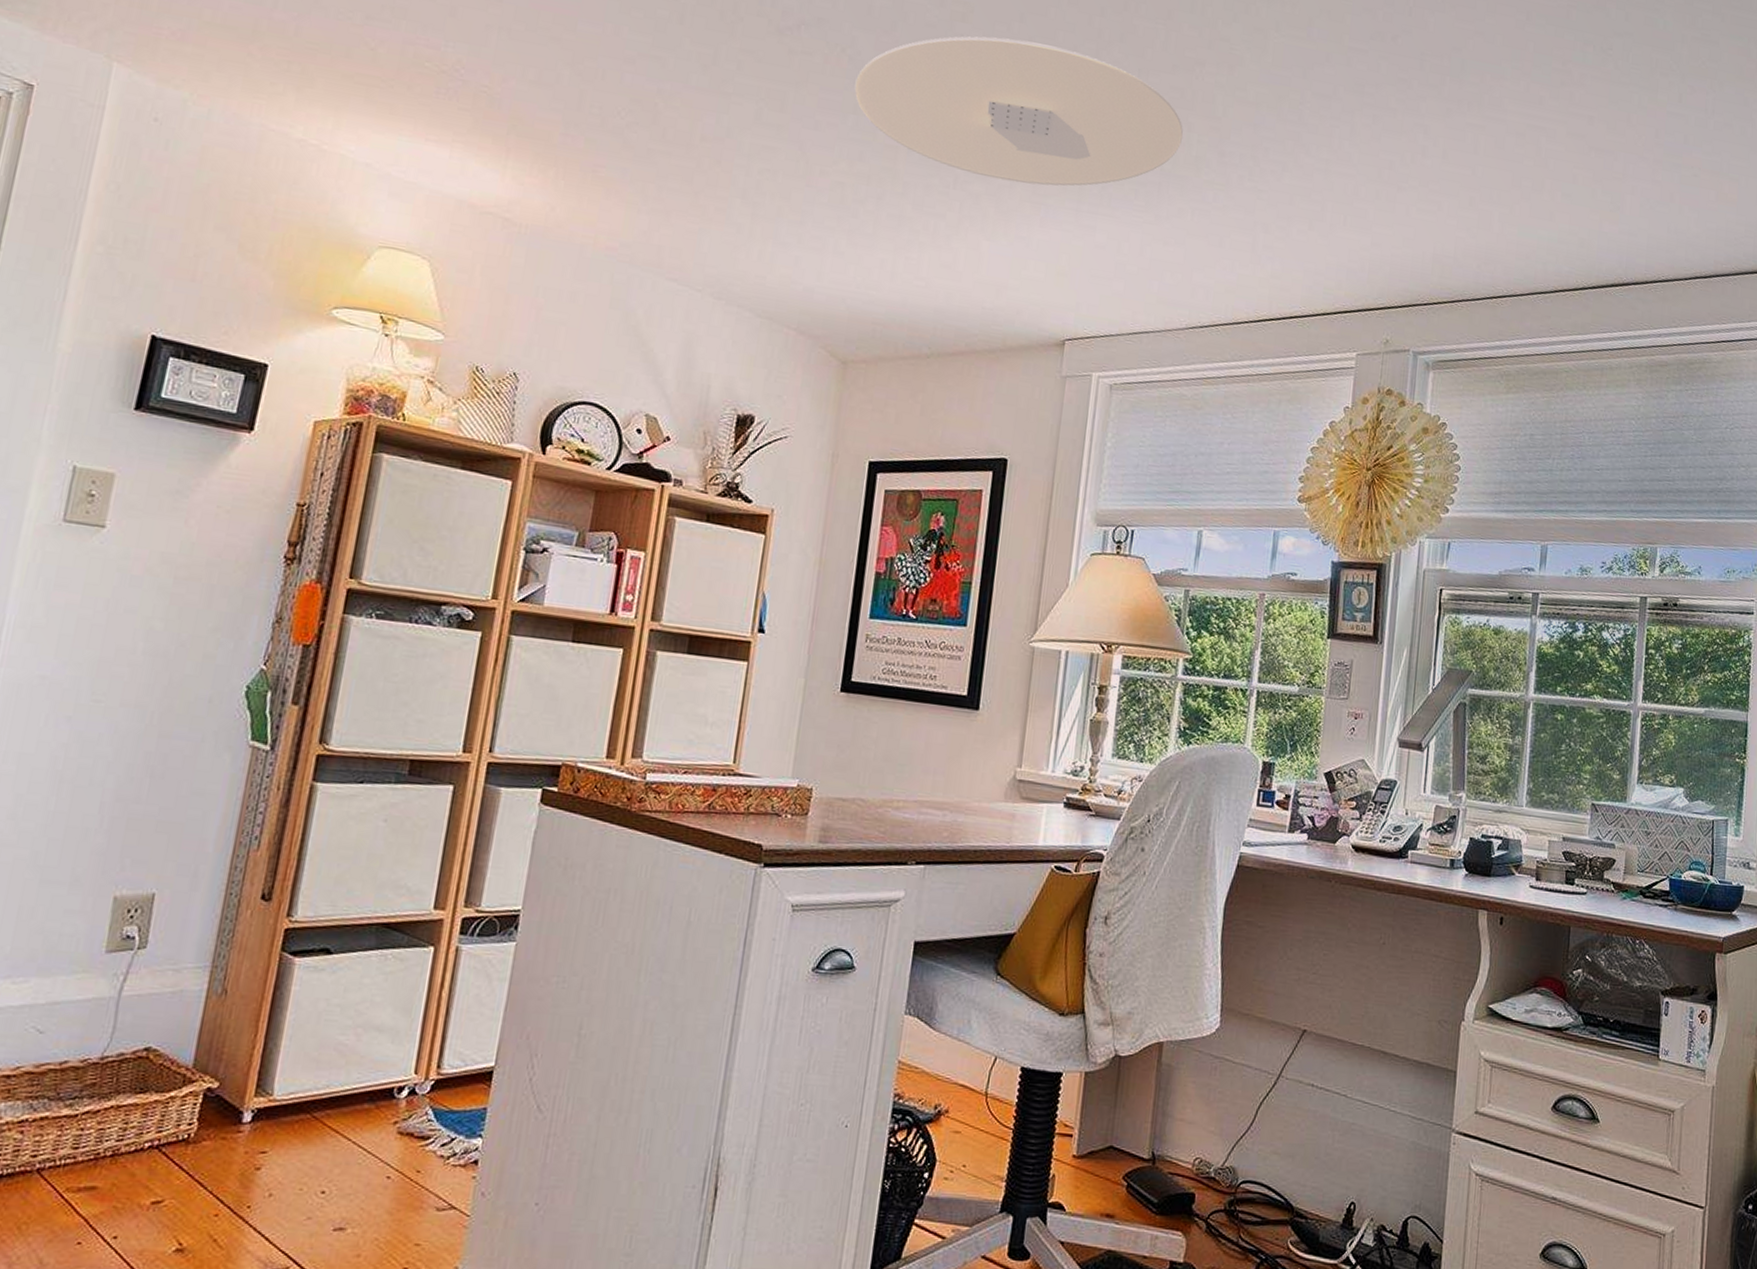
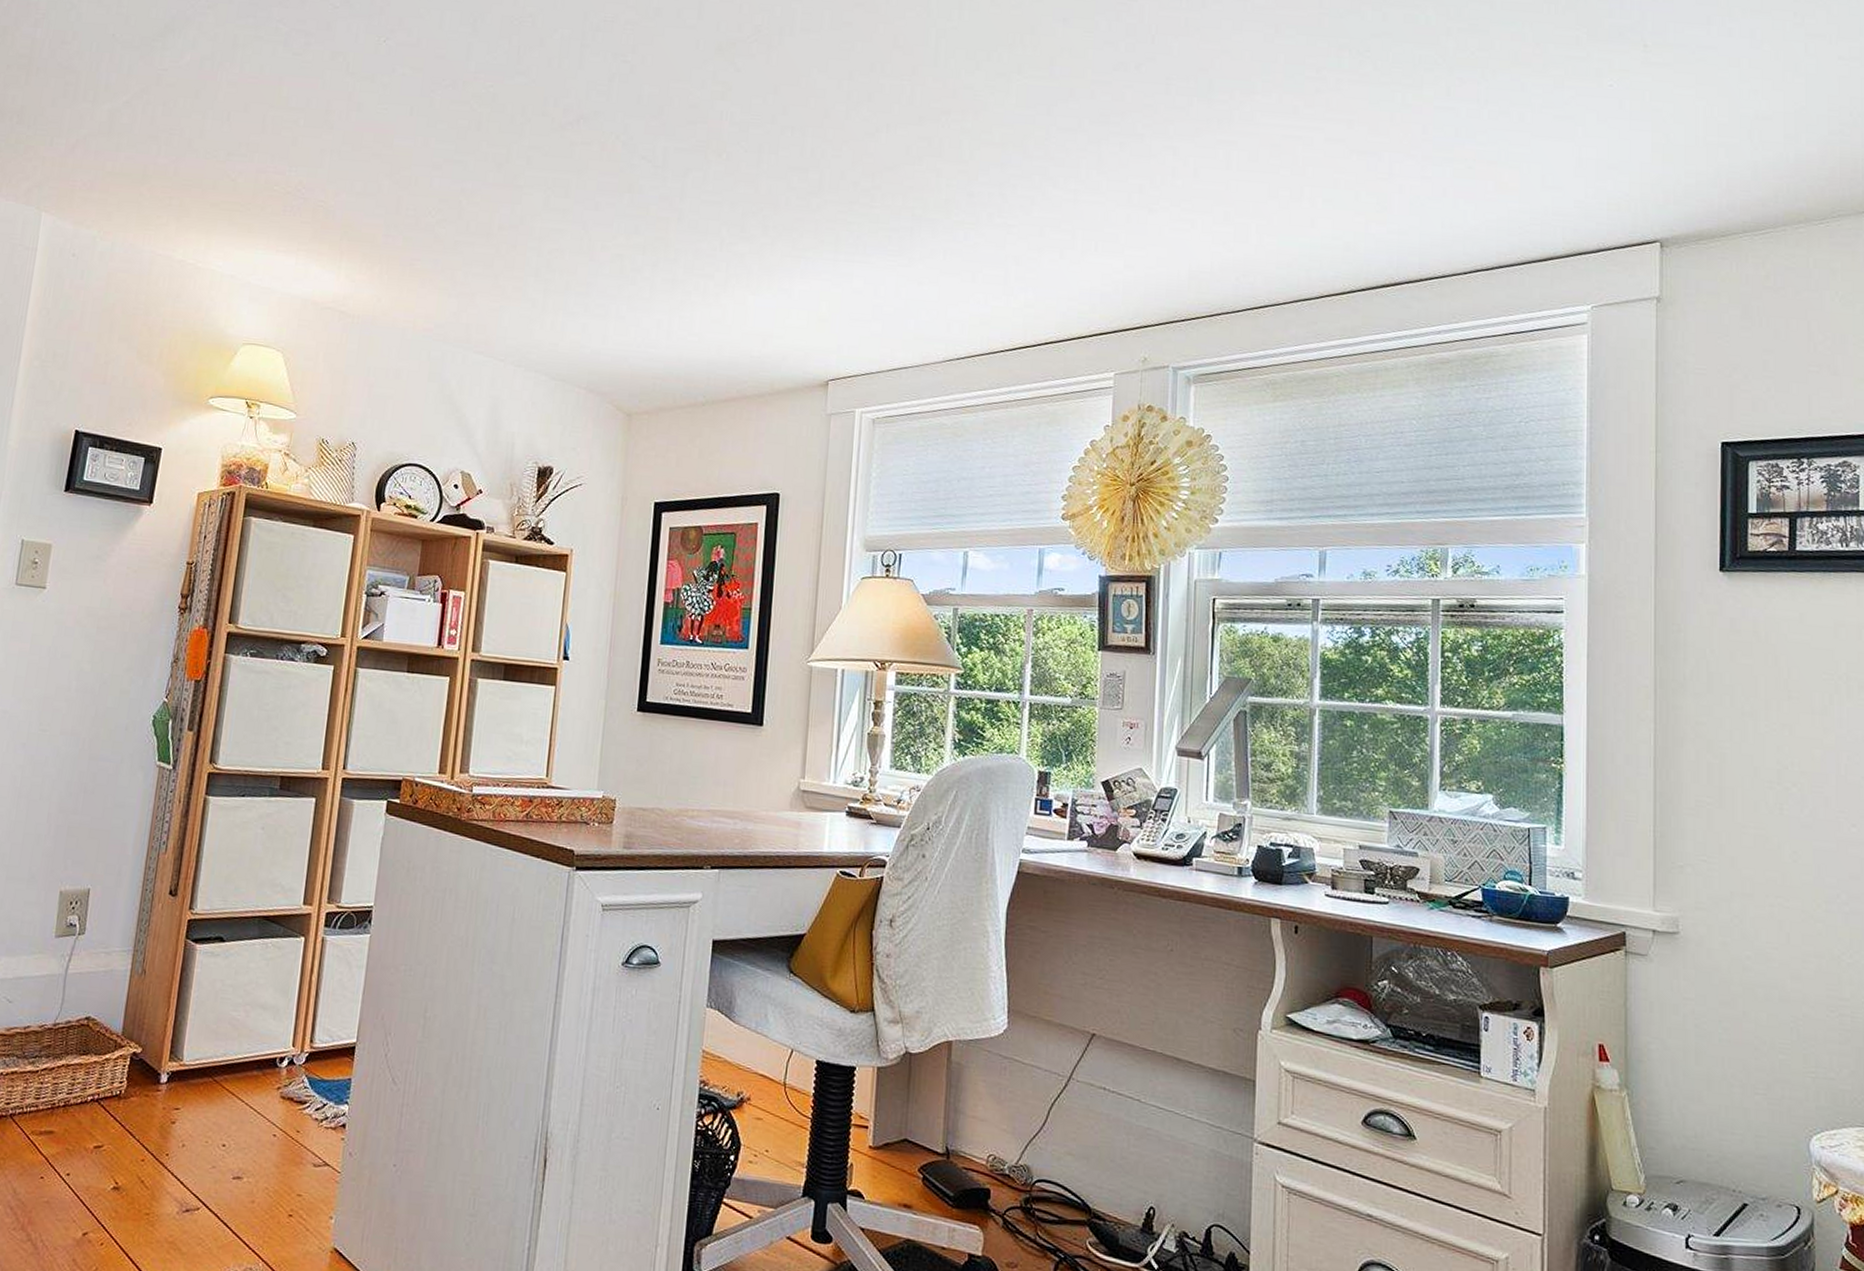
ceiling light: present [854,36,1184,187] -> none [628,110,933,241]

